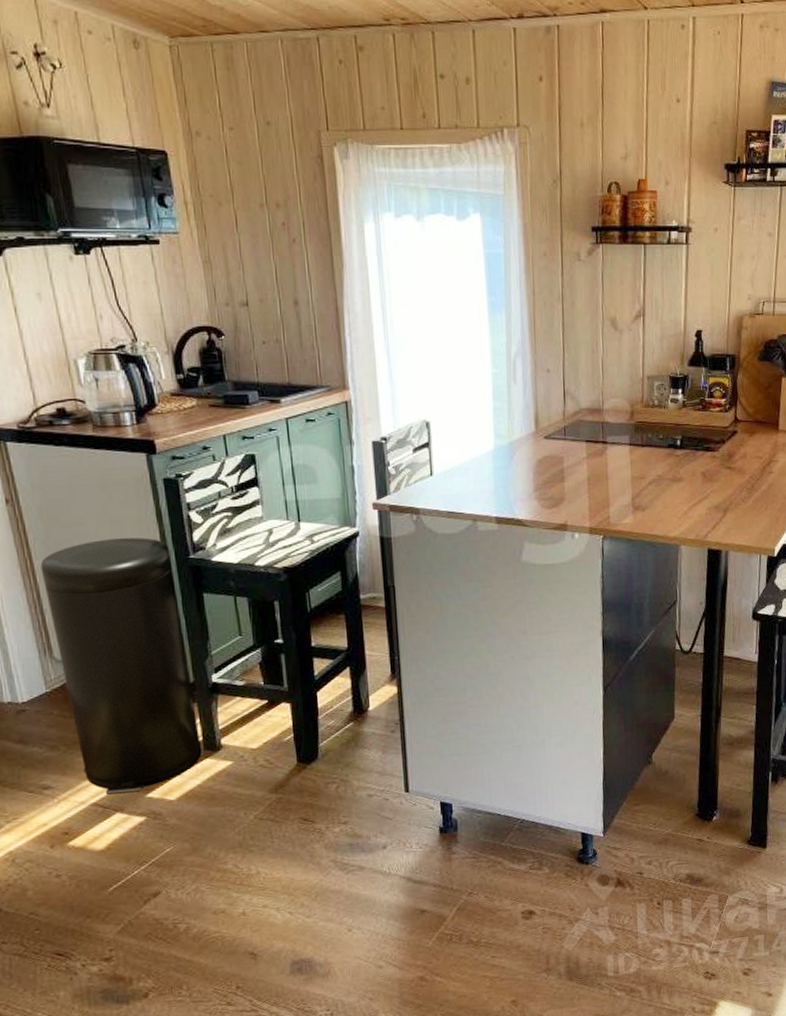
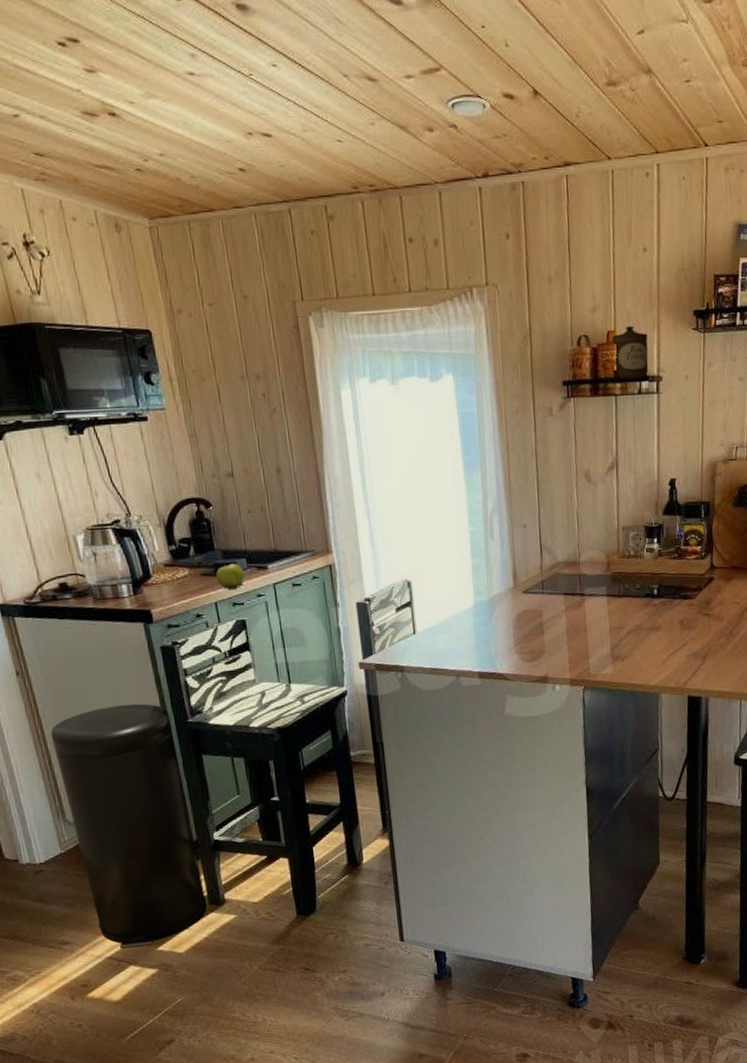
fruit: none [225,395,256,422] -> present [215,563,245,589]
canister: none [642,175,679,233] -> present [612,325,649,384]

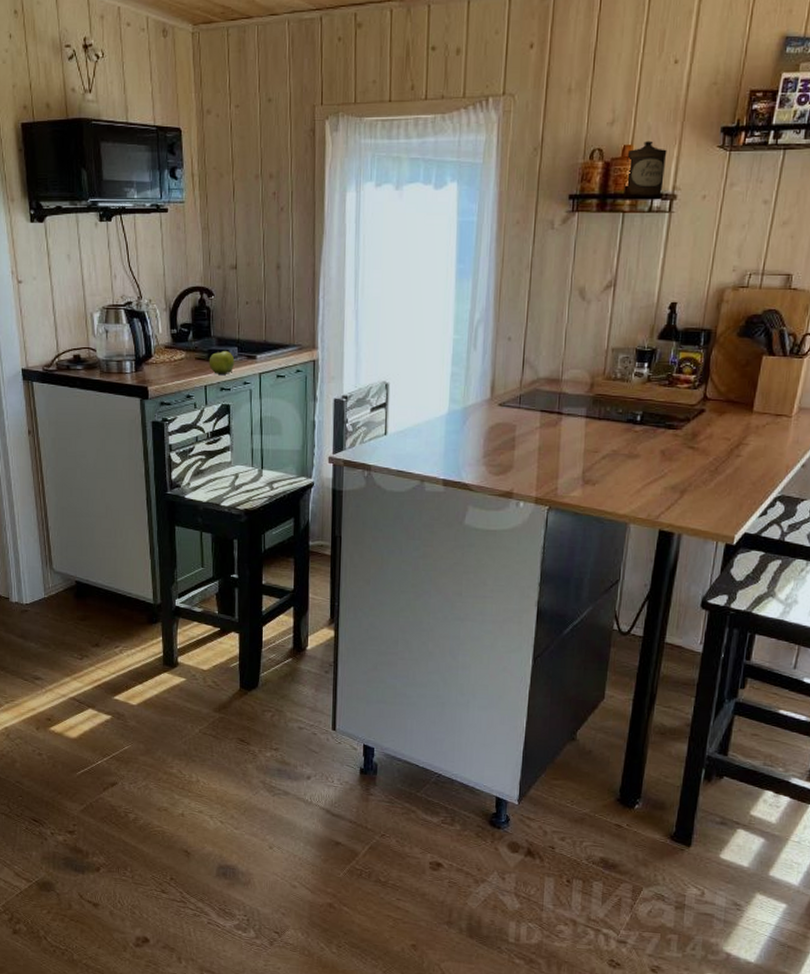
pedal bin: present [50,703,207,950] -> none [50,470,162,694]

